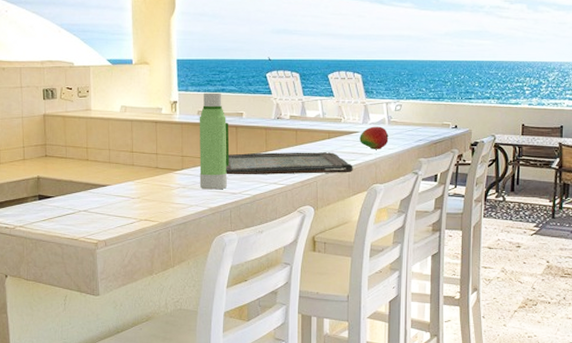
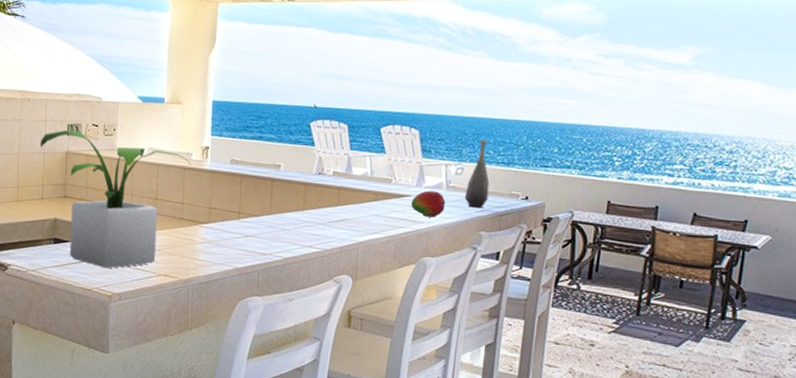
potted plant: none [18,95,162,219] -> present [40,130,191,269]
water bottle: present [199,92,230,190] -> none [226,139,264,249]
serving tray: present [226,152,353,175] -> none [256,210,401,242]
bottle: none [404,79,424,138] -> present [464,139,490,208]

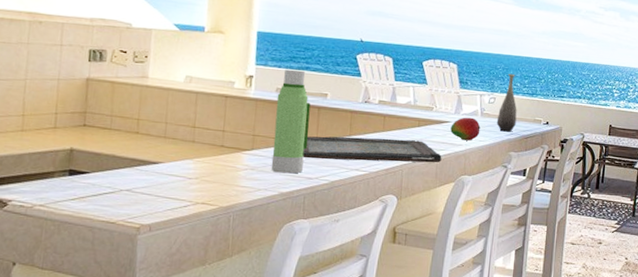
potted plant: present [40,130,191,269] -> none [54,56,234,200]
water bottle: none [226,139,264,249] -> present [271,69,311,174]
serving tray: none [256,210,401,242] -> present [303,136,442,163]

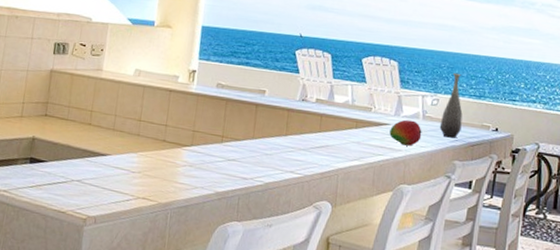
water bottle: present [271,69,311,174] -> none [208,64,249,173]
serving tray: present [303,136,442,163] -> none [239,134,380,169]

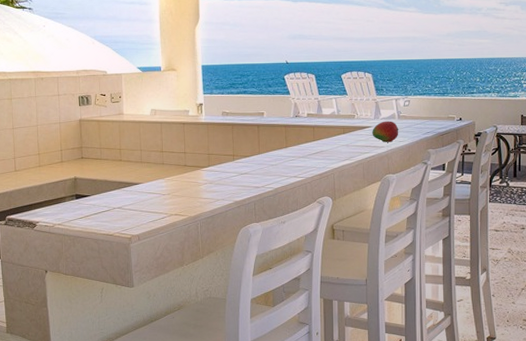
bottle: present [439,72,463,138] -> none [413,76,431,131]

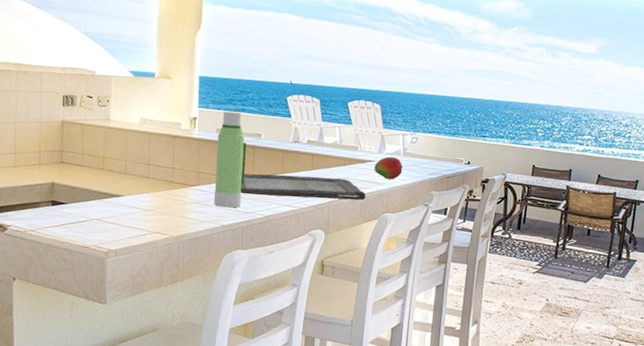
water bottle: none [223,94,252,185] -> present [213,111,247,208]
serving tray: none [249,146,367,170] -> present [240,173,366,201]

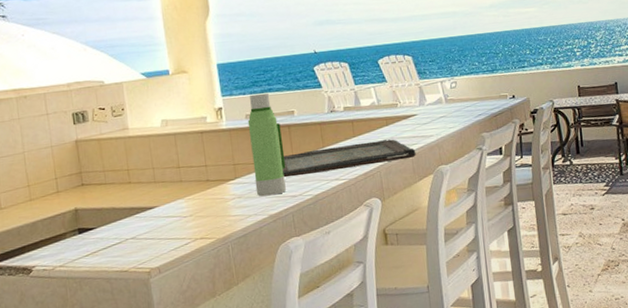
fruit: present [374,156,403,180] -> none [418,106,448,131]

